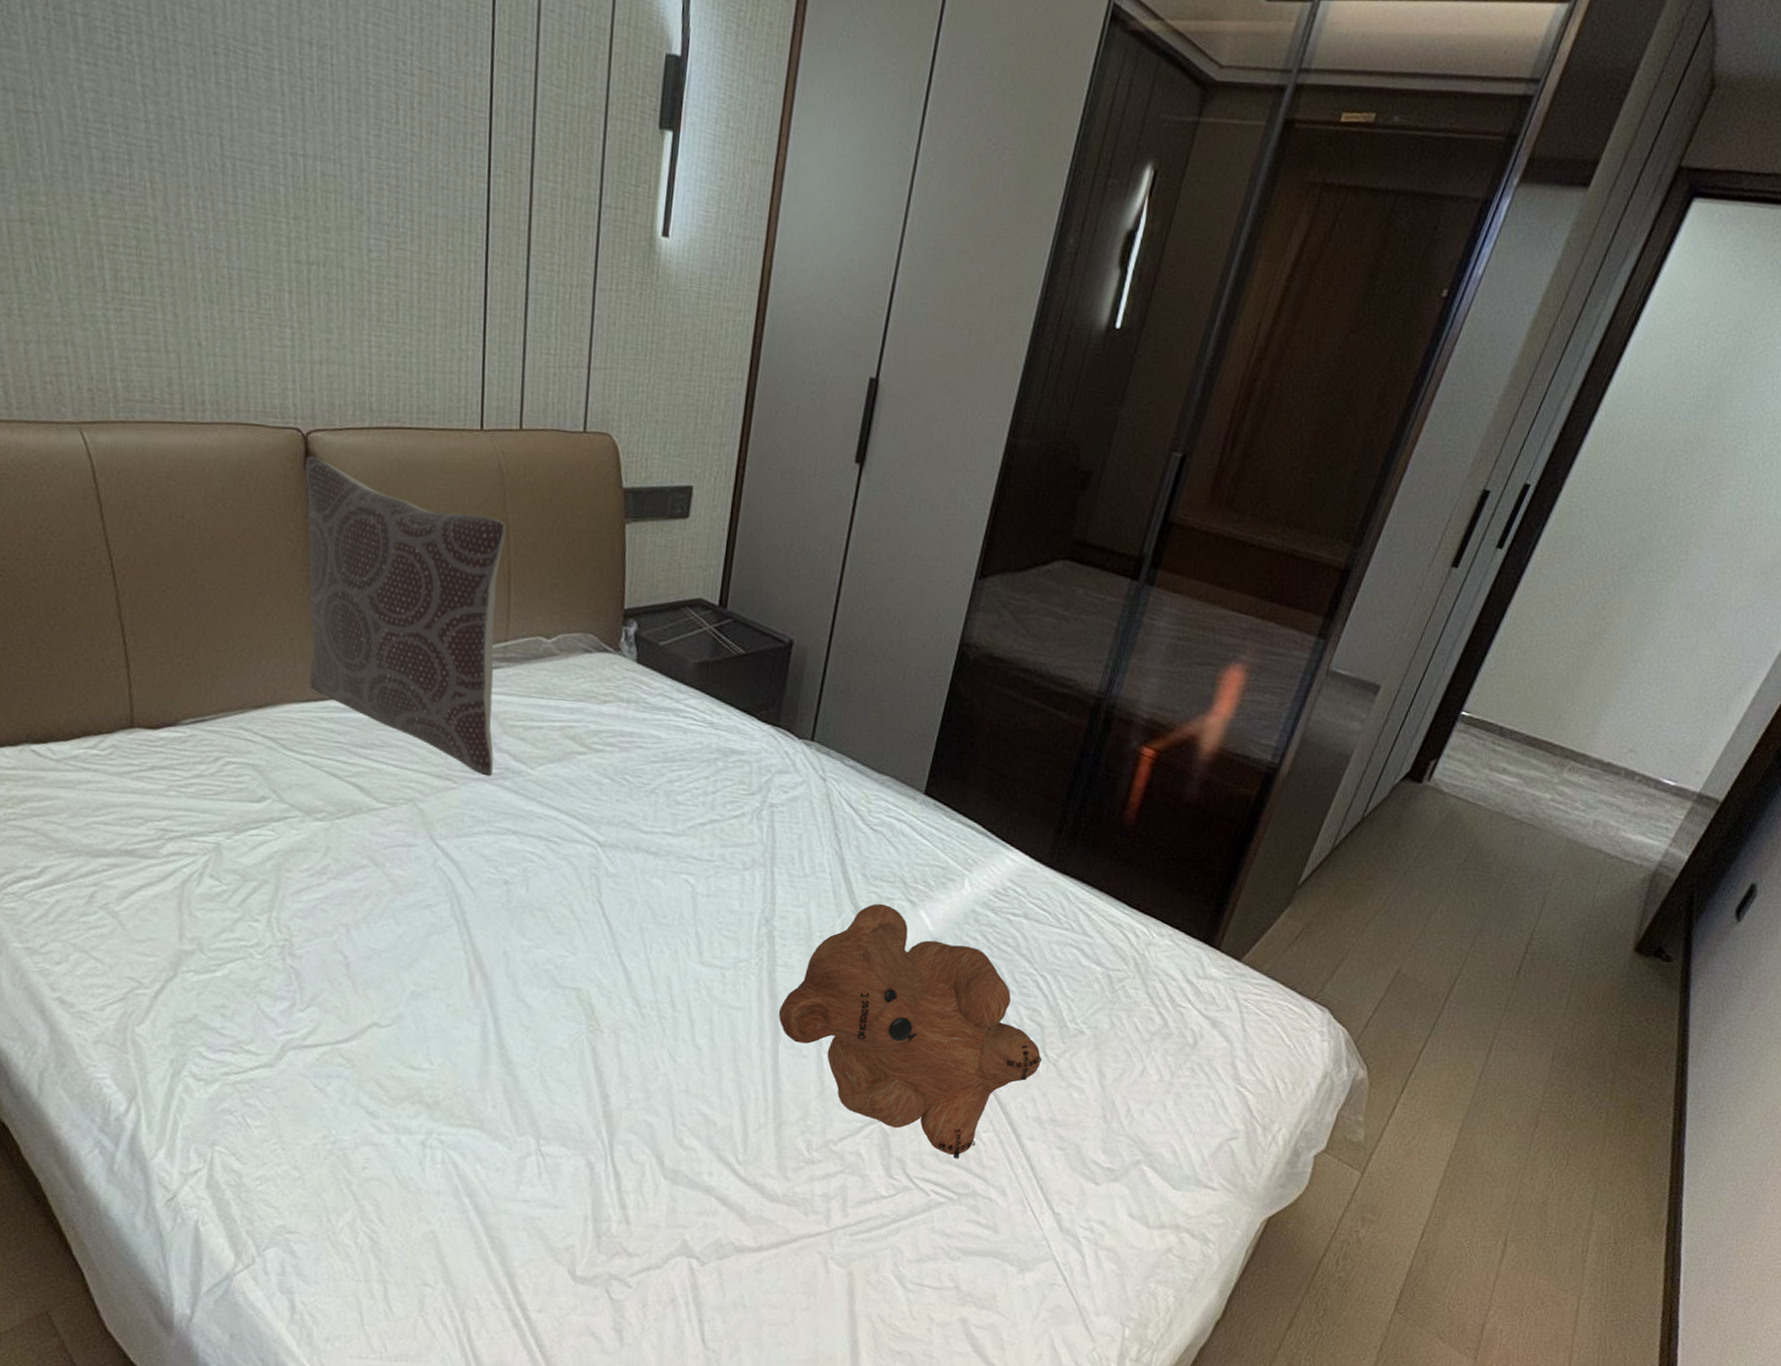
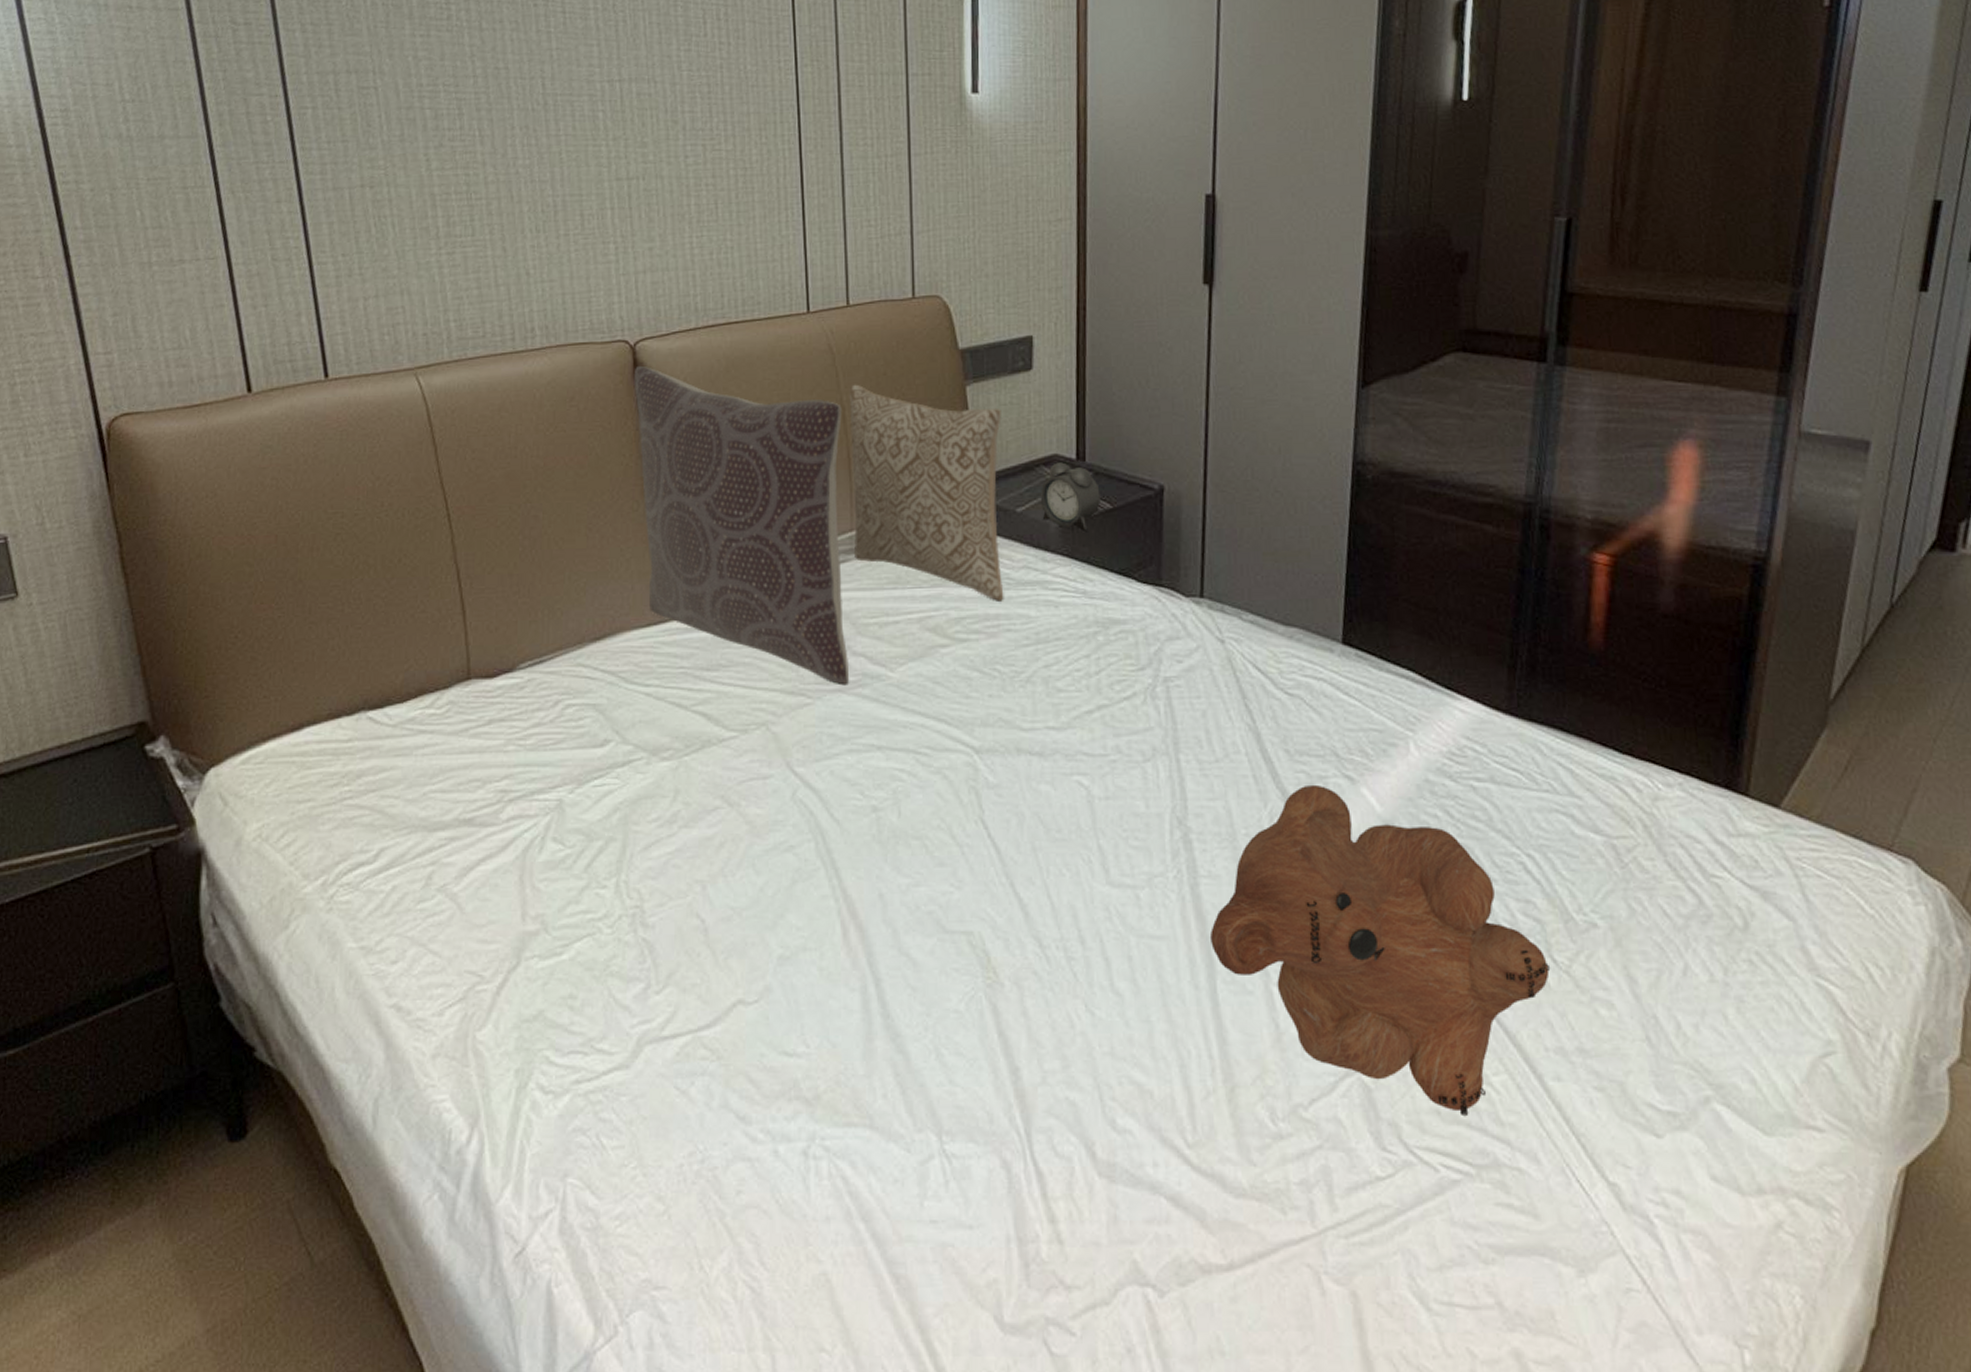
pillow: none [506,506,656,722] -> present [850,384,1004,601]
alarm clock: none [681,606,737,671] -> present [1040,462,1102,531]

